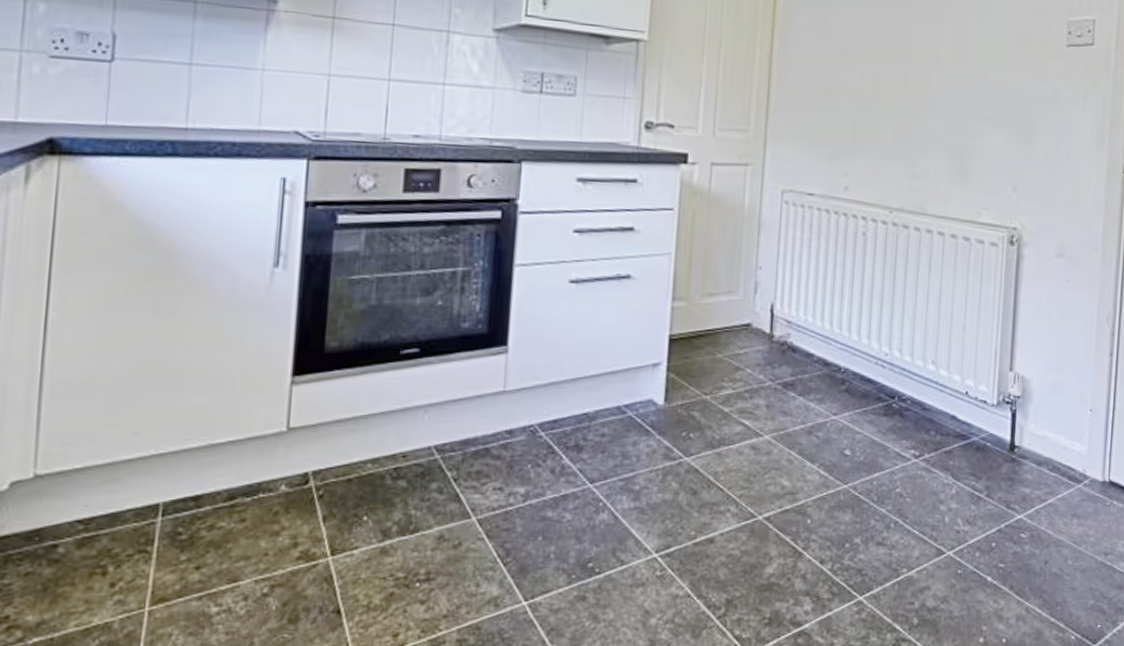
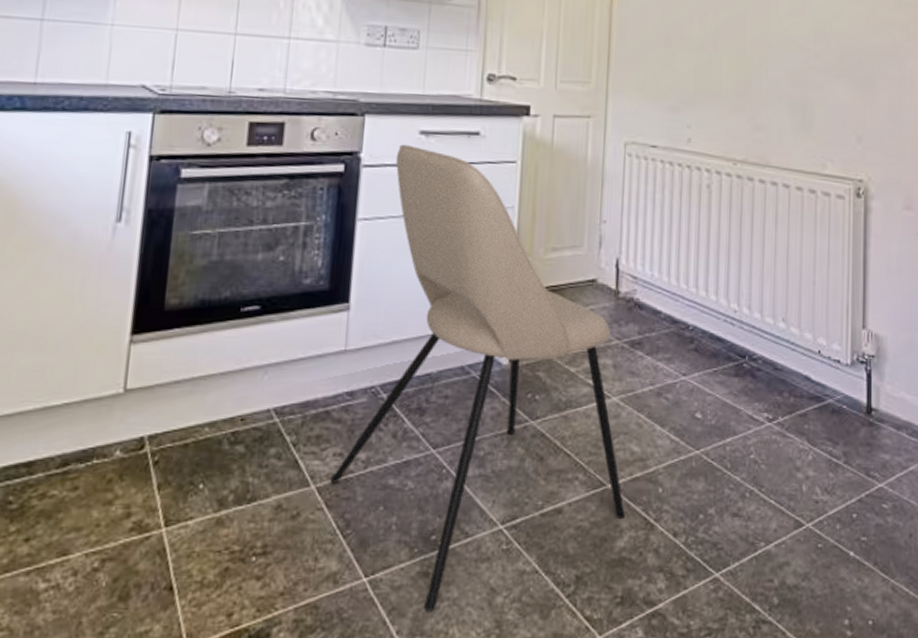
dining chair: none [491,191,776,632] -> present [330,144,626,612]

